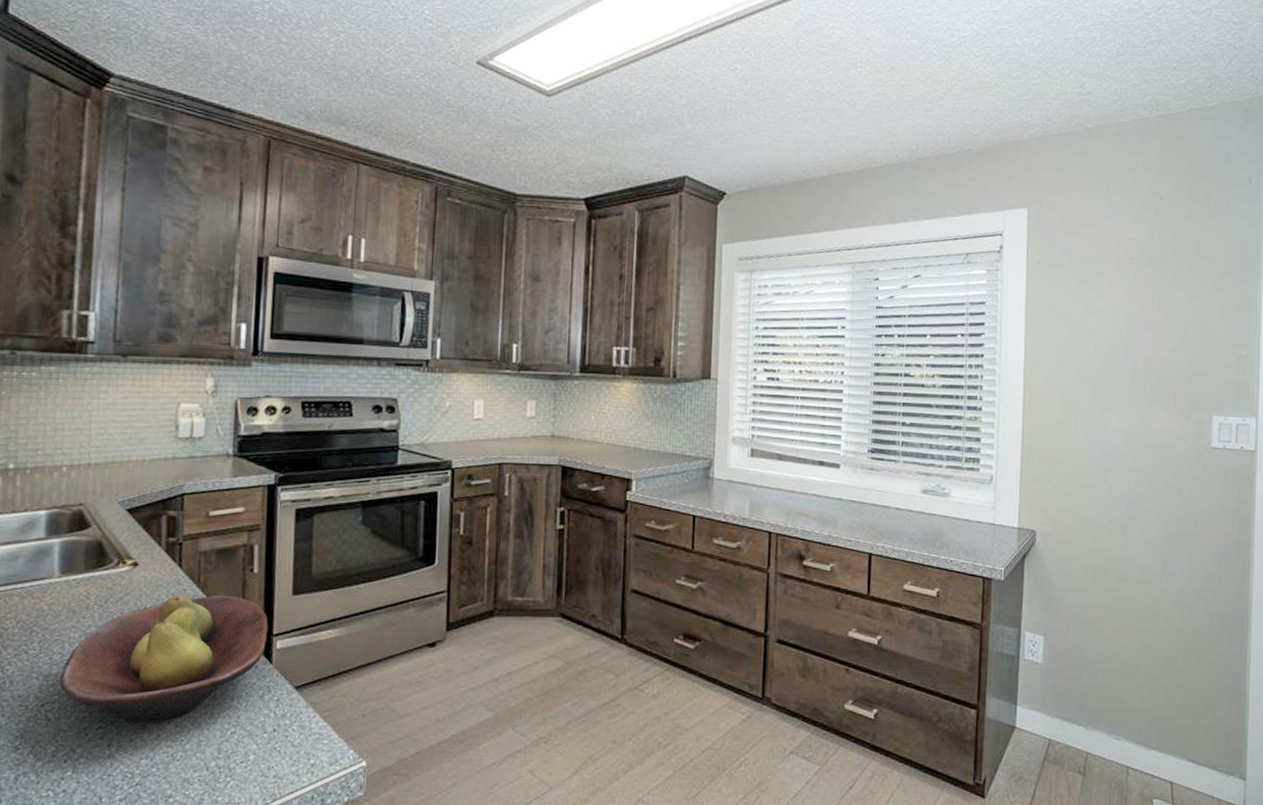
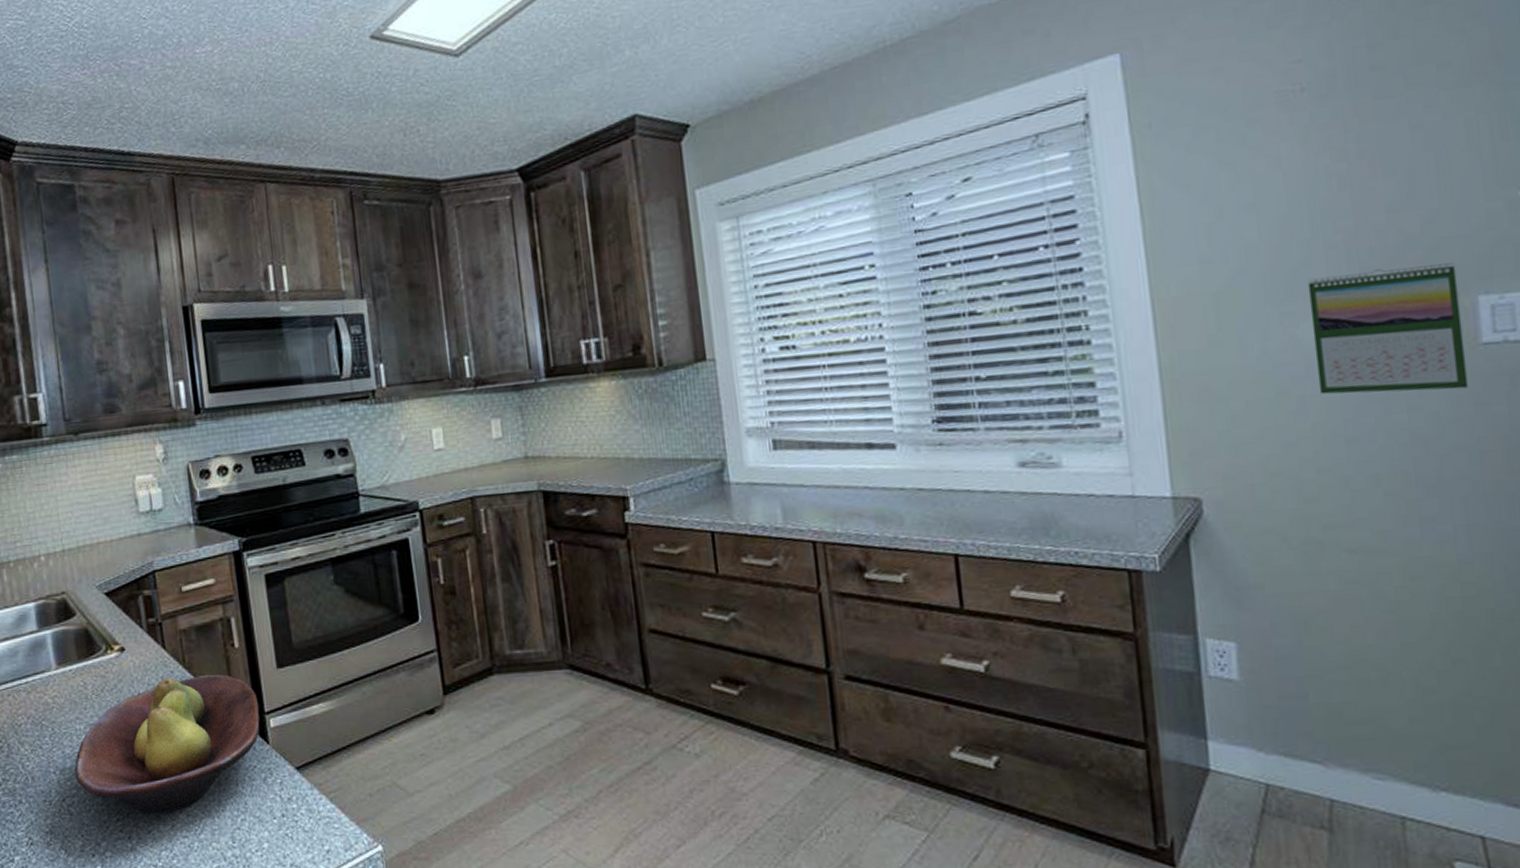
calendar: none [1116,388,1203,476] -> present [1307,263,1469,395]

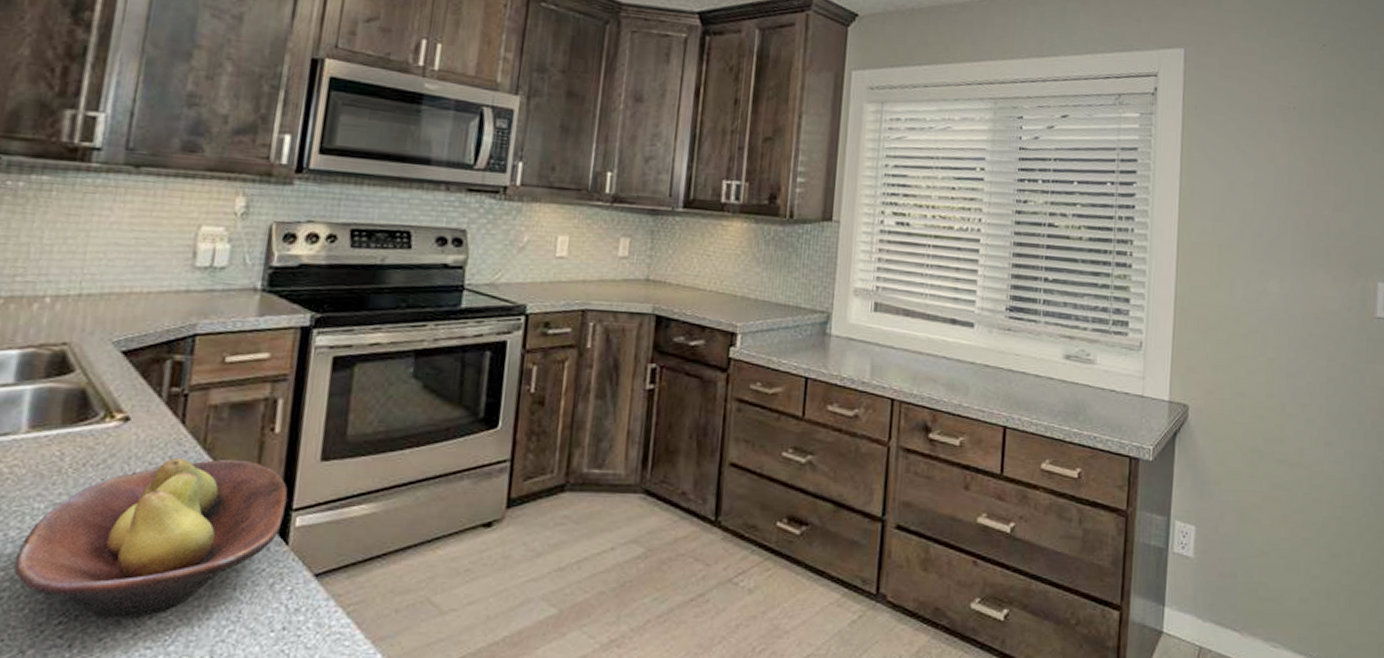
calendar: present [1307,263,1469,395] -> none [1276,248,1368,349]

